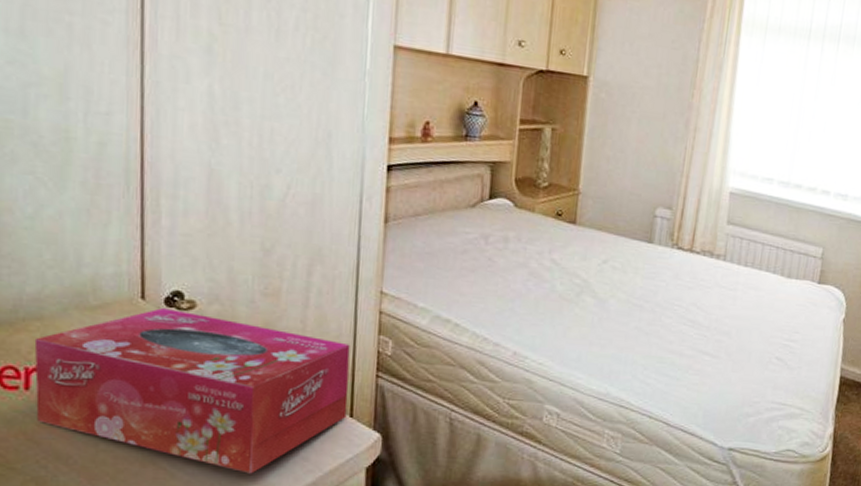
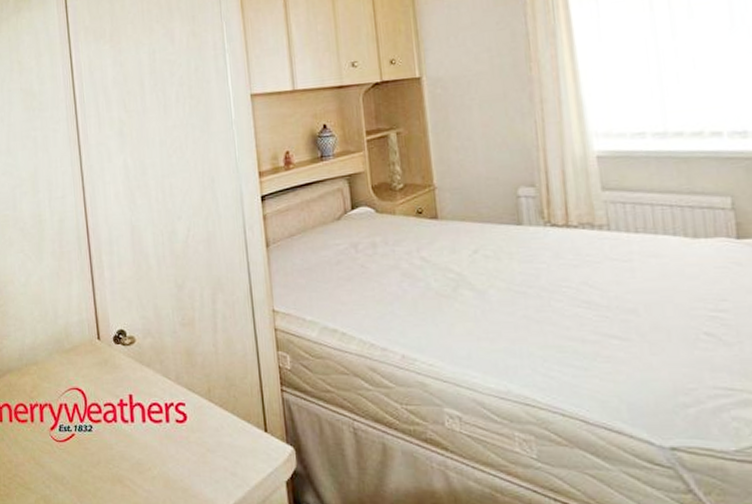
tissue box: present [34,307,350,474] -> none [33,344,262,490]

